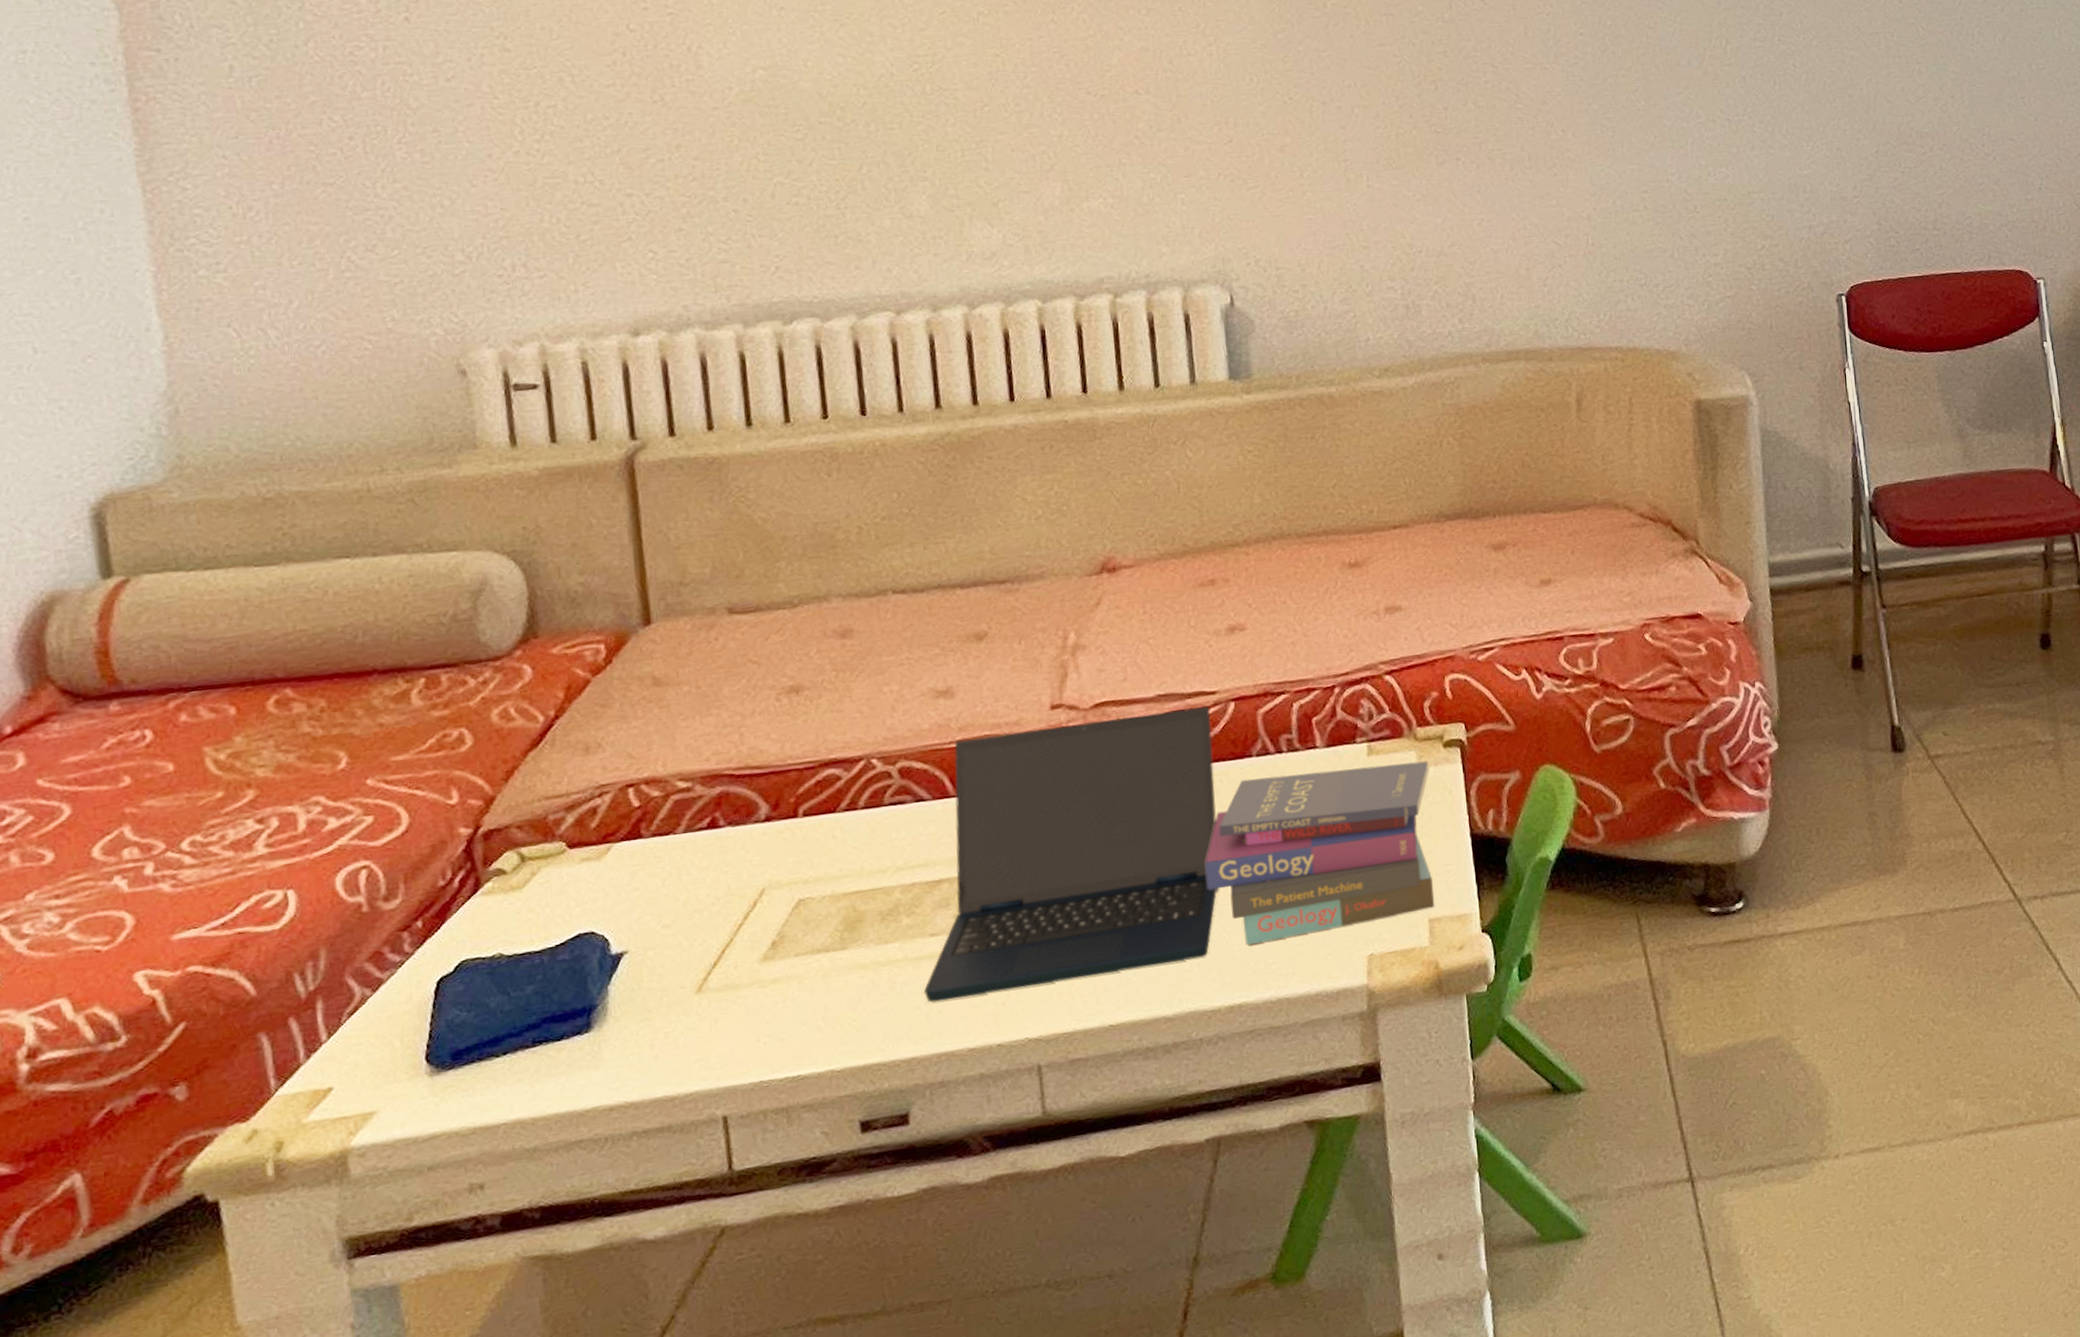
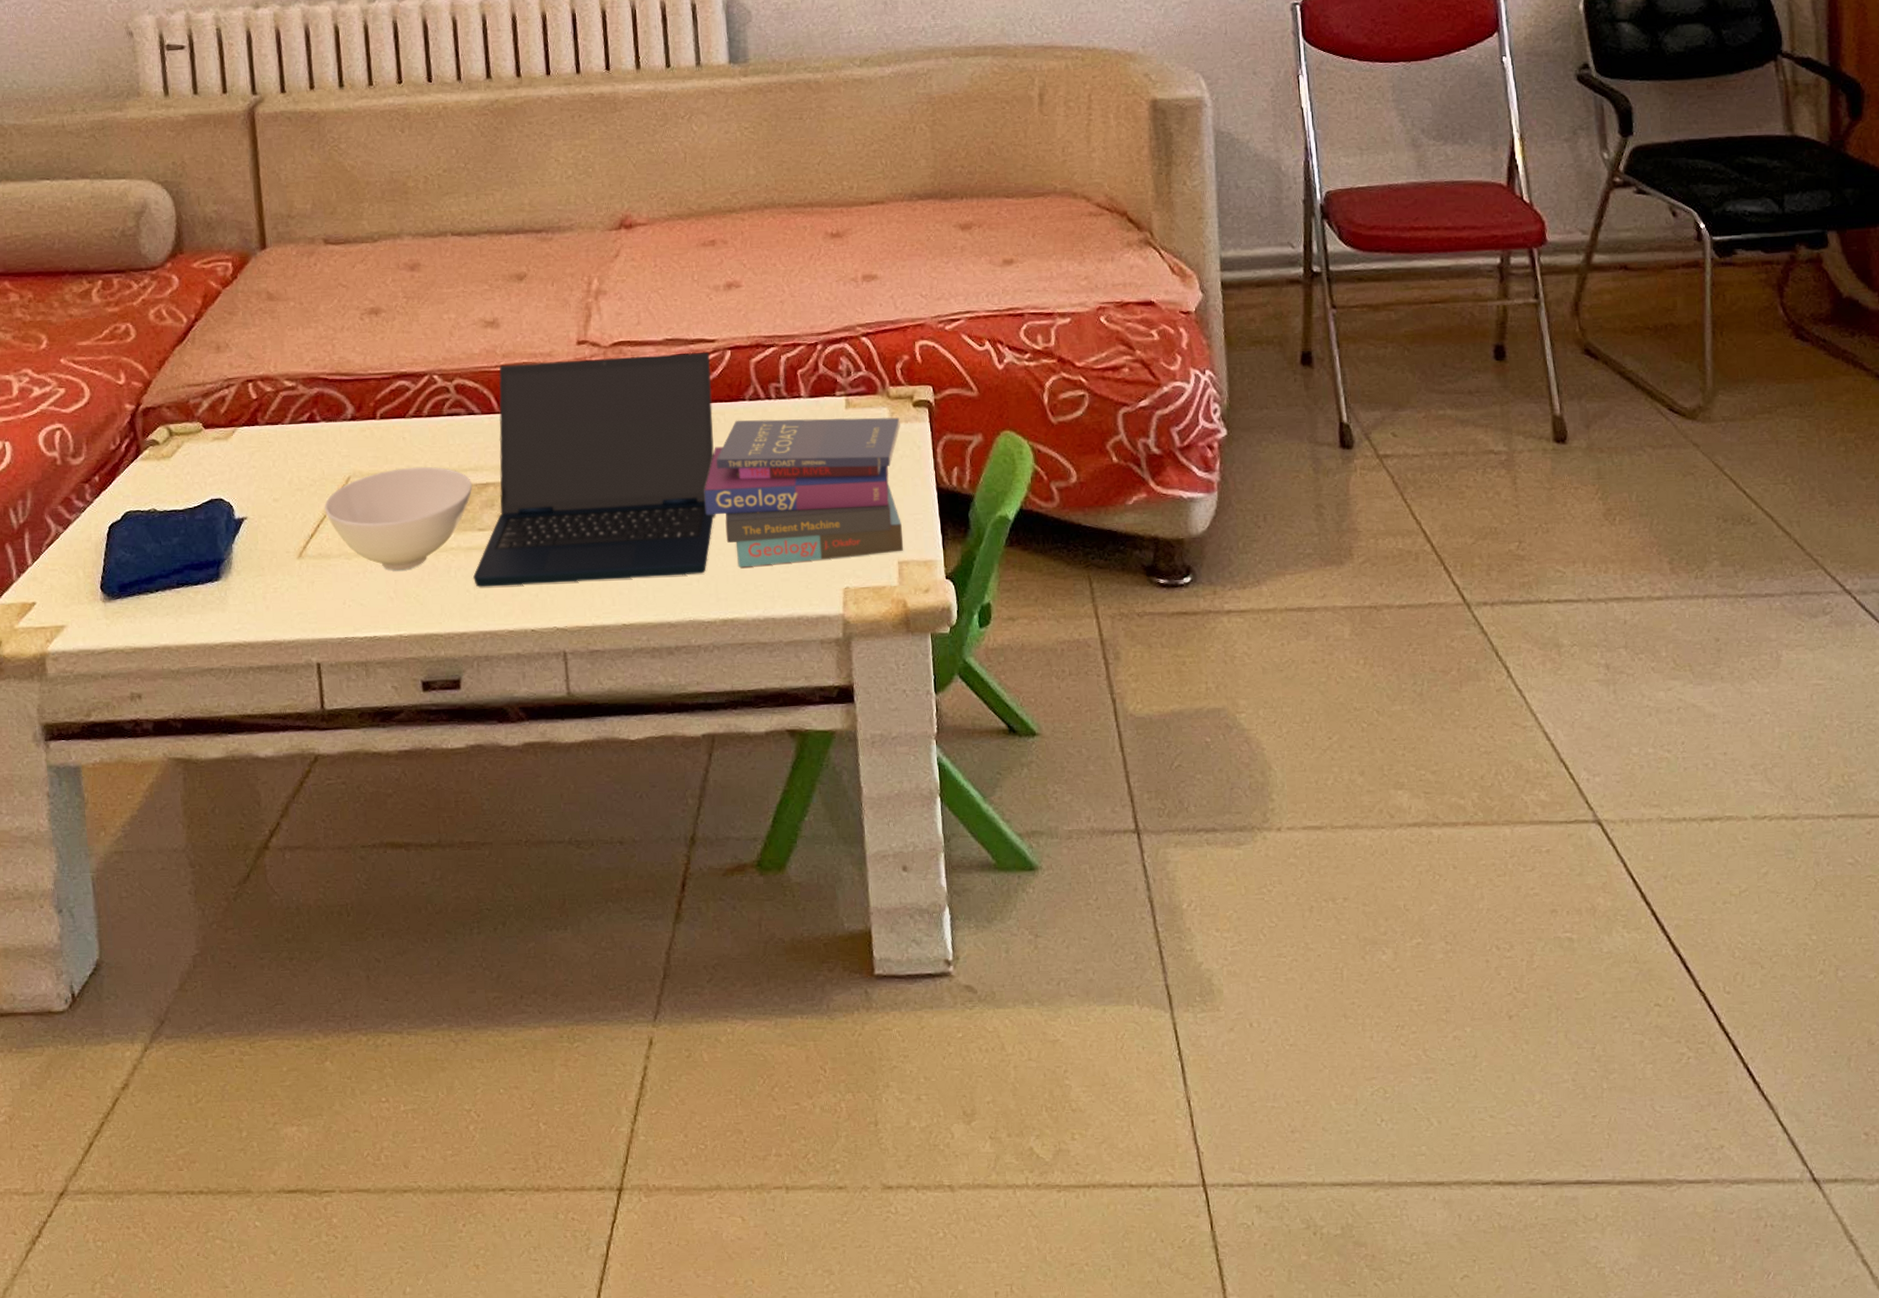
bowl: none [731,866,923,995] -> present [324,466,473,571]

